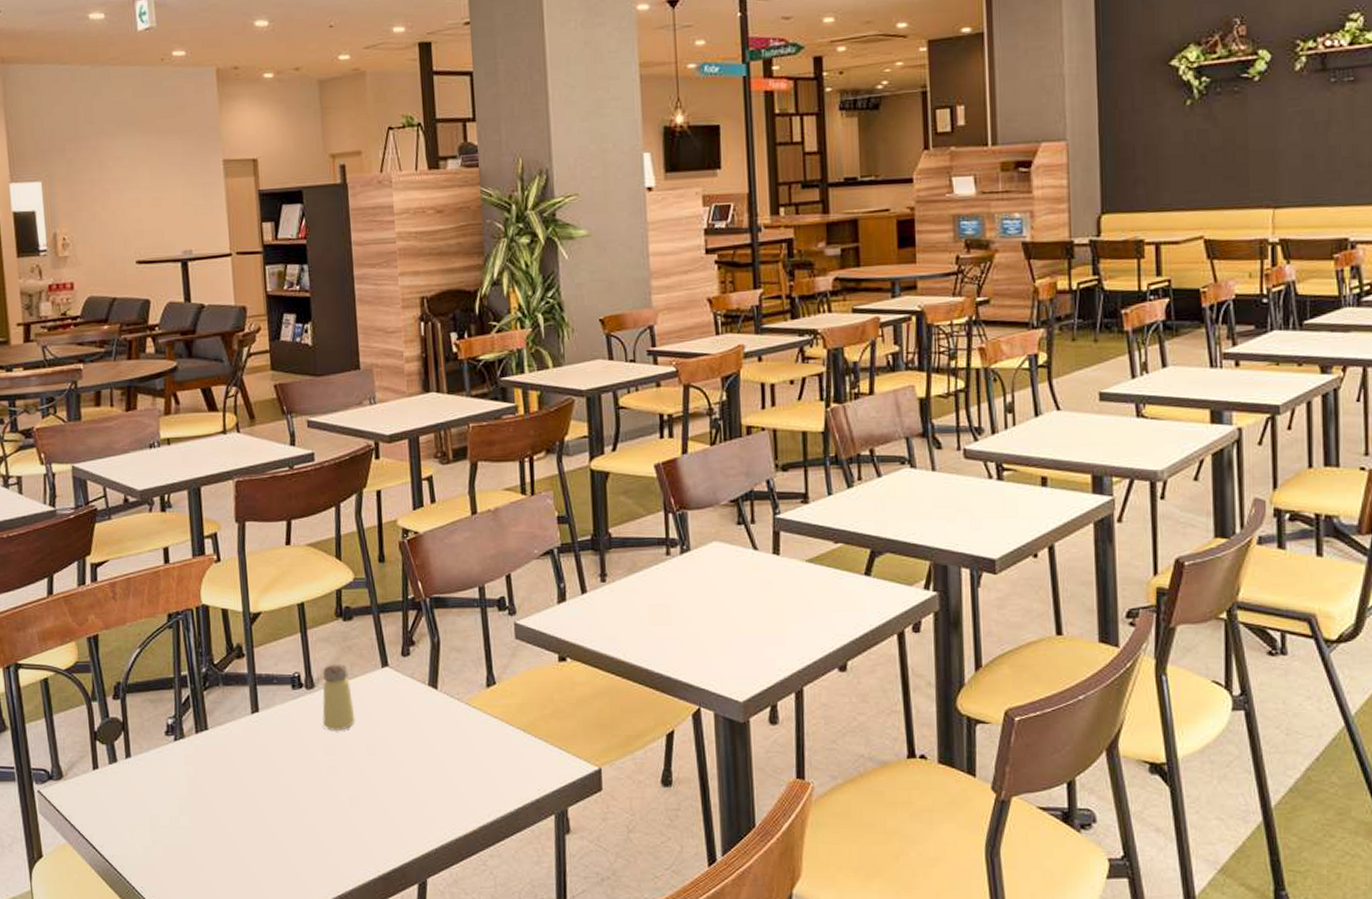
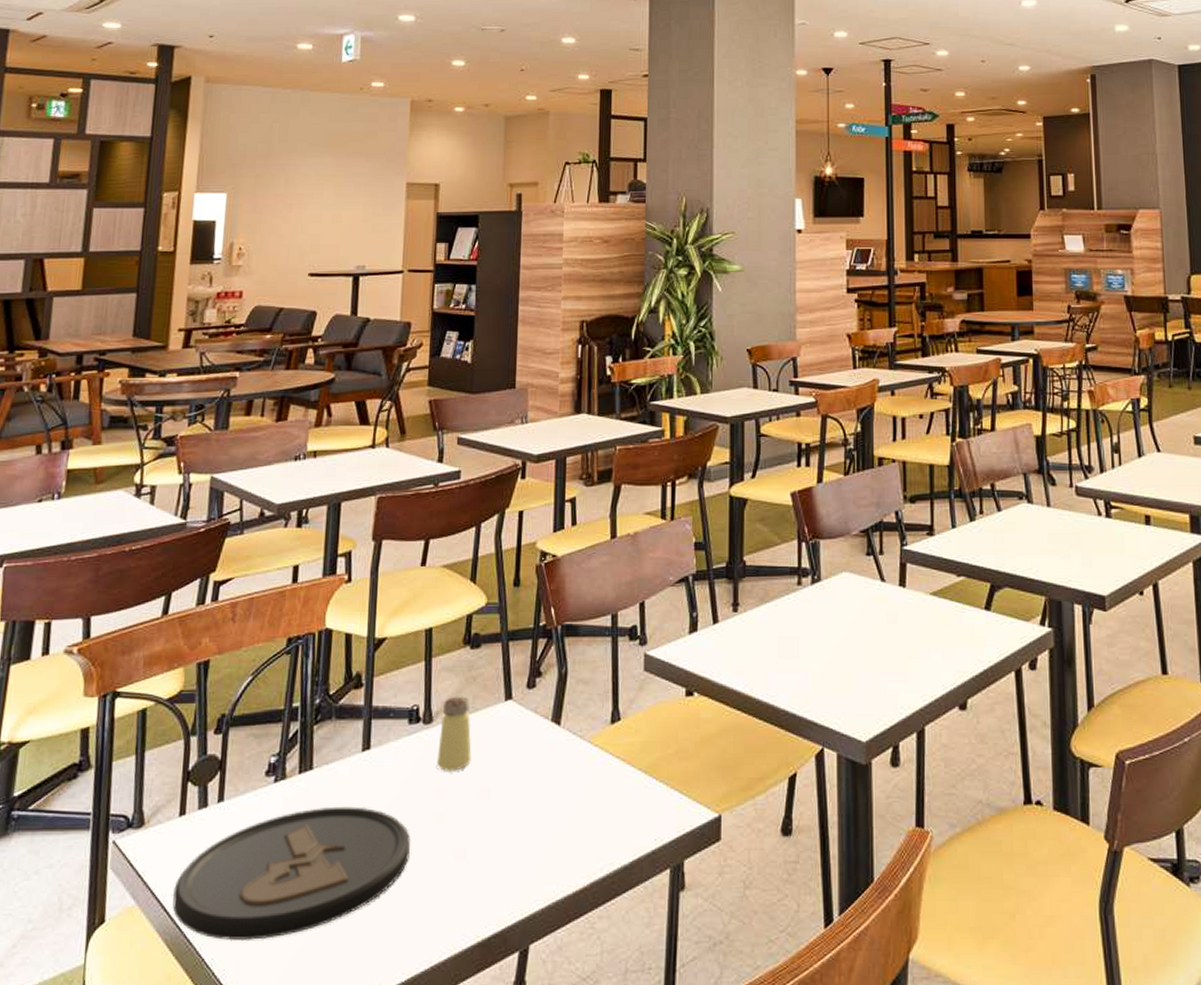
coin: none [98,761,307,873] -> present [172,806,410,941]

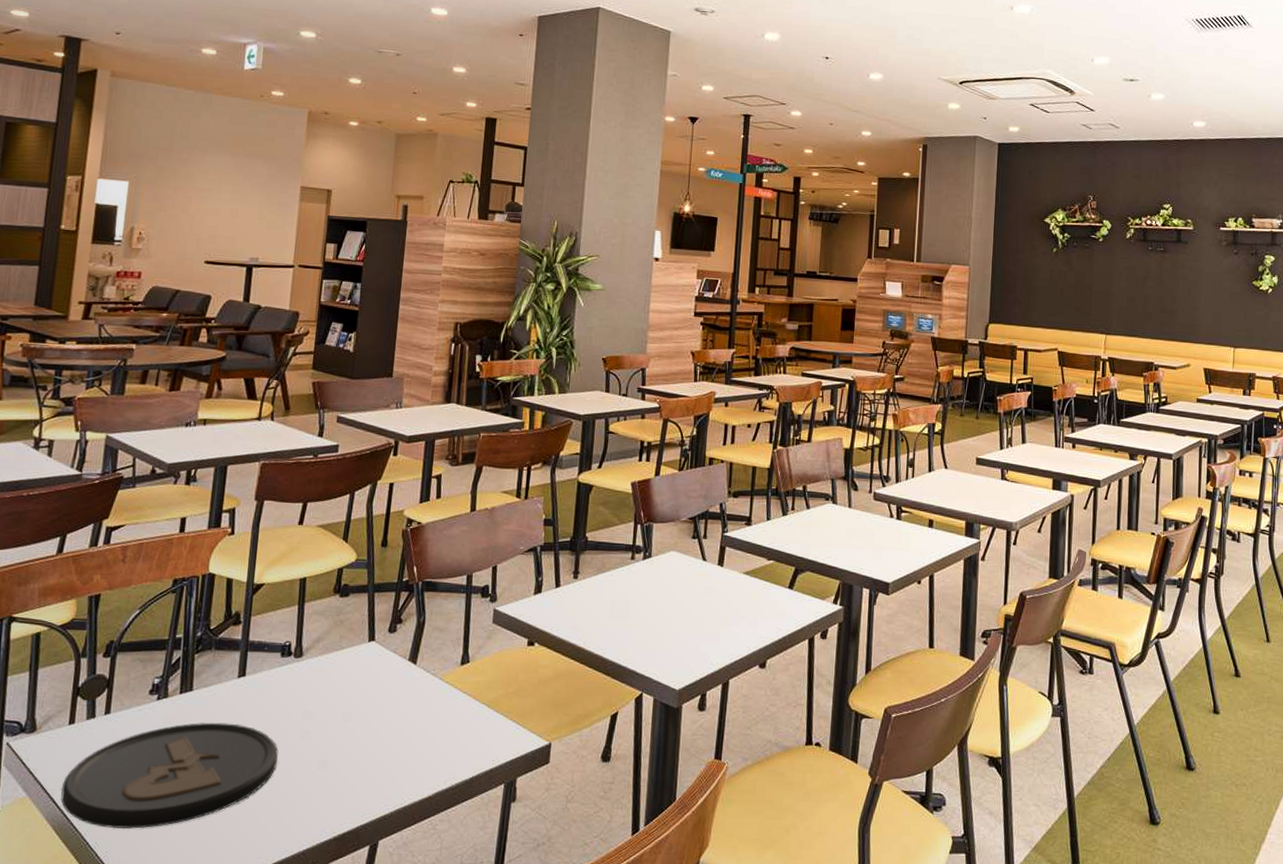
saltshaker: present [437,696,472,771] -> none [305,635,337,698]

